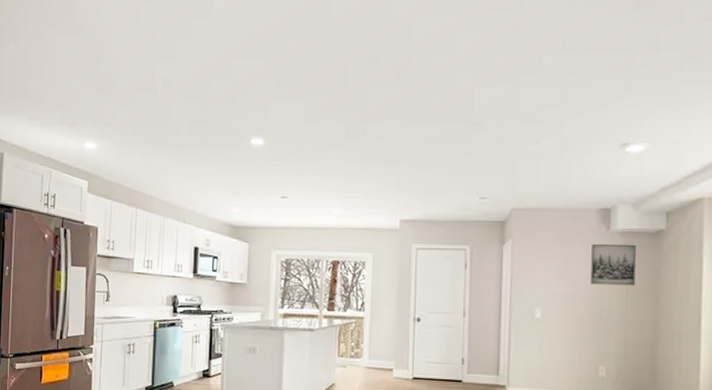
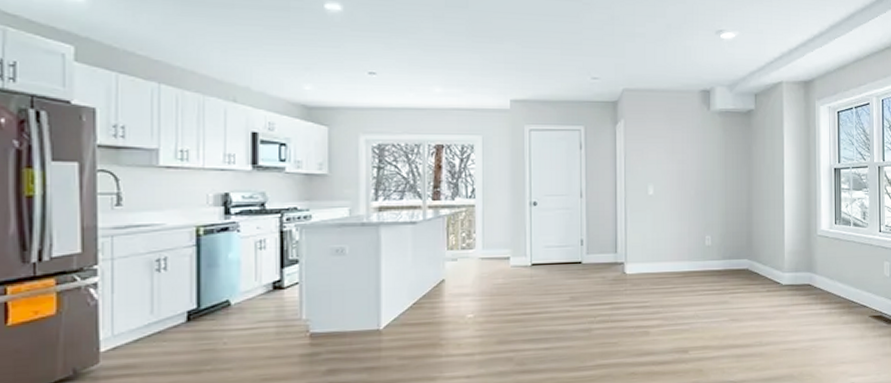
wall art: present [590,244,636,286] -> none [695,122,732,161]

